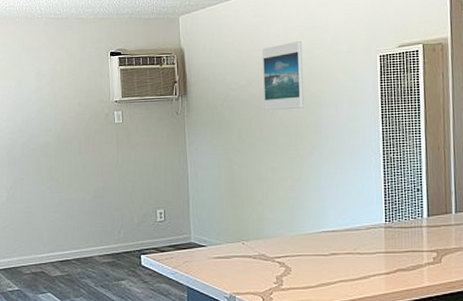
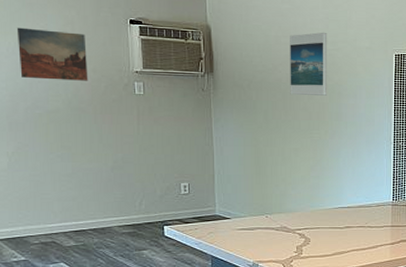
wall art: none [17,70,74,117] -> present [16,27,88,81]

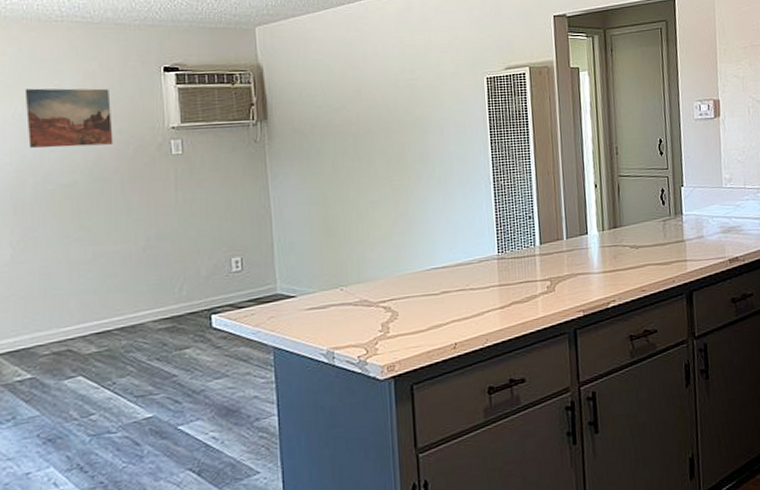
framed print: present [290,32,328,96] -> none [358,59,407,136]

